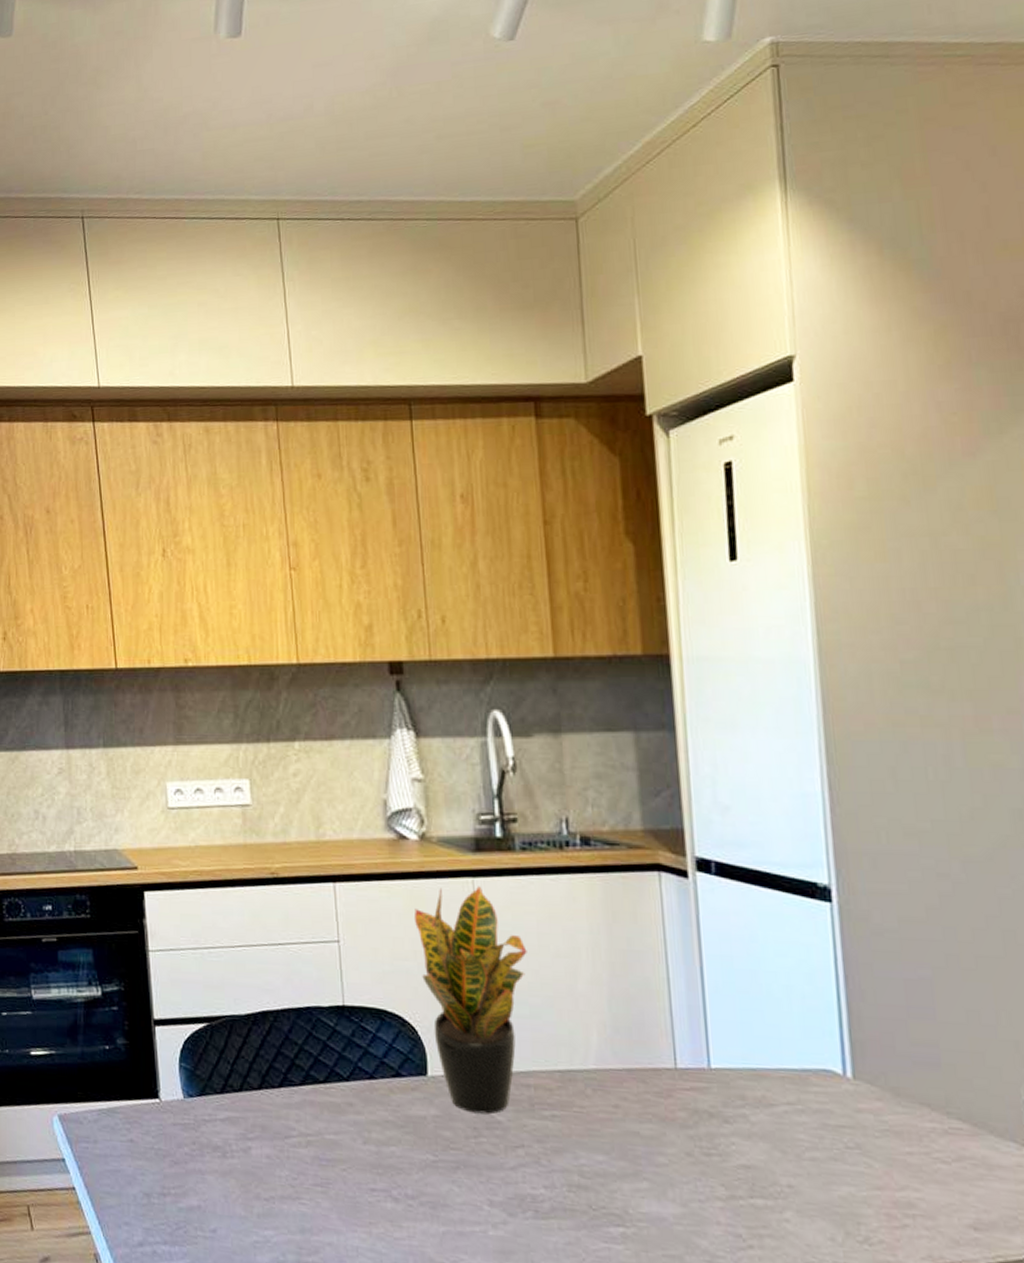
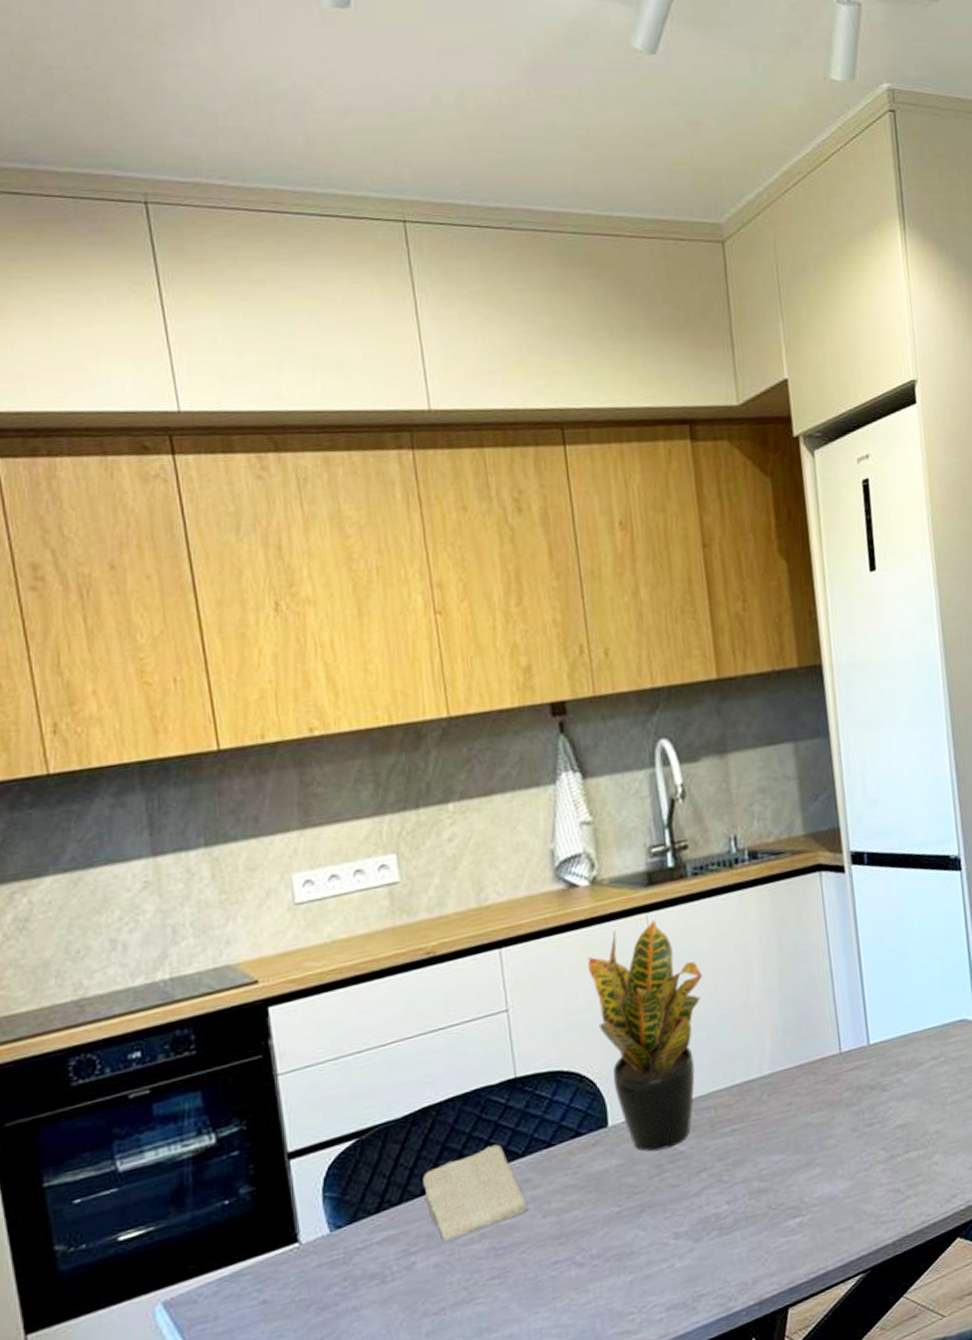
washcloth: none [260,1062,351,1138] -> present [423,1144,529,1242]

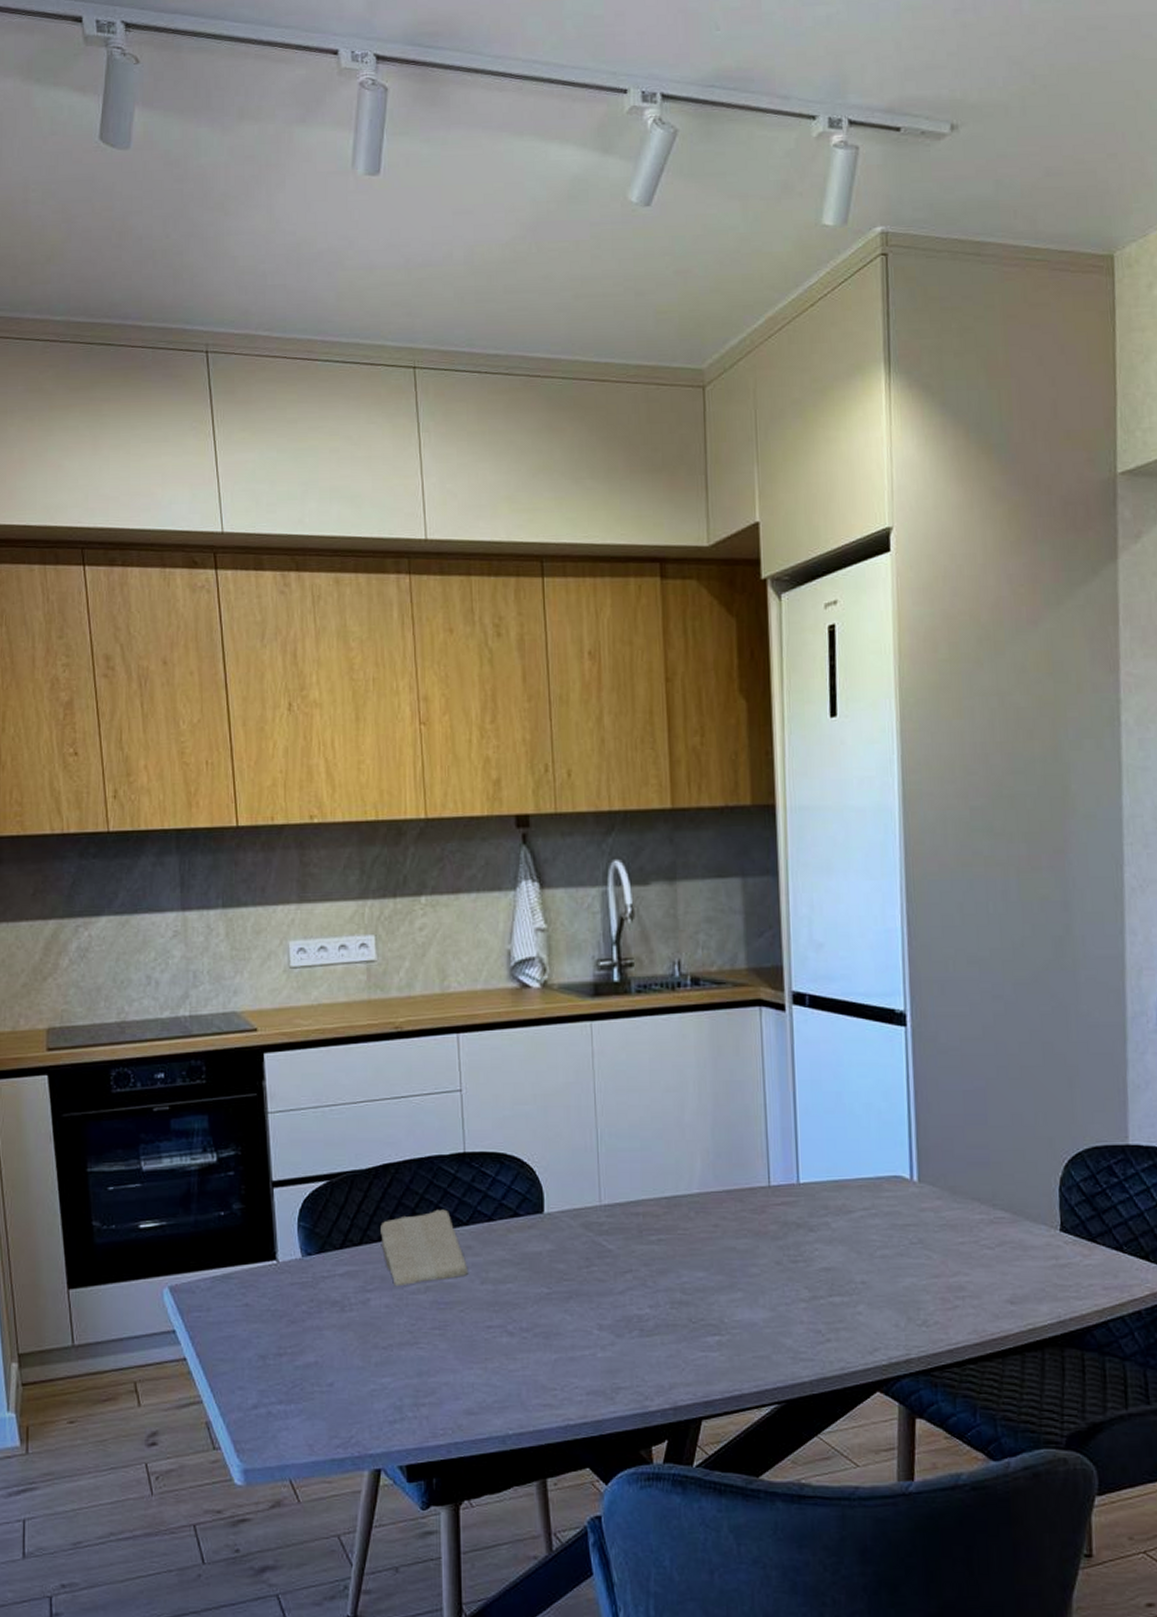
potted plant: present [587,920,703,1152] -> none [534,1029,640,1244]

